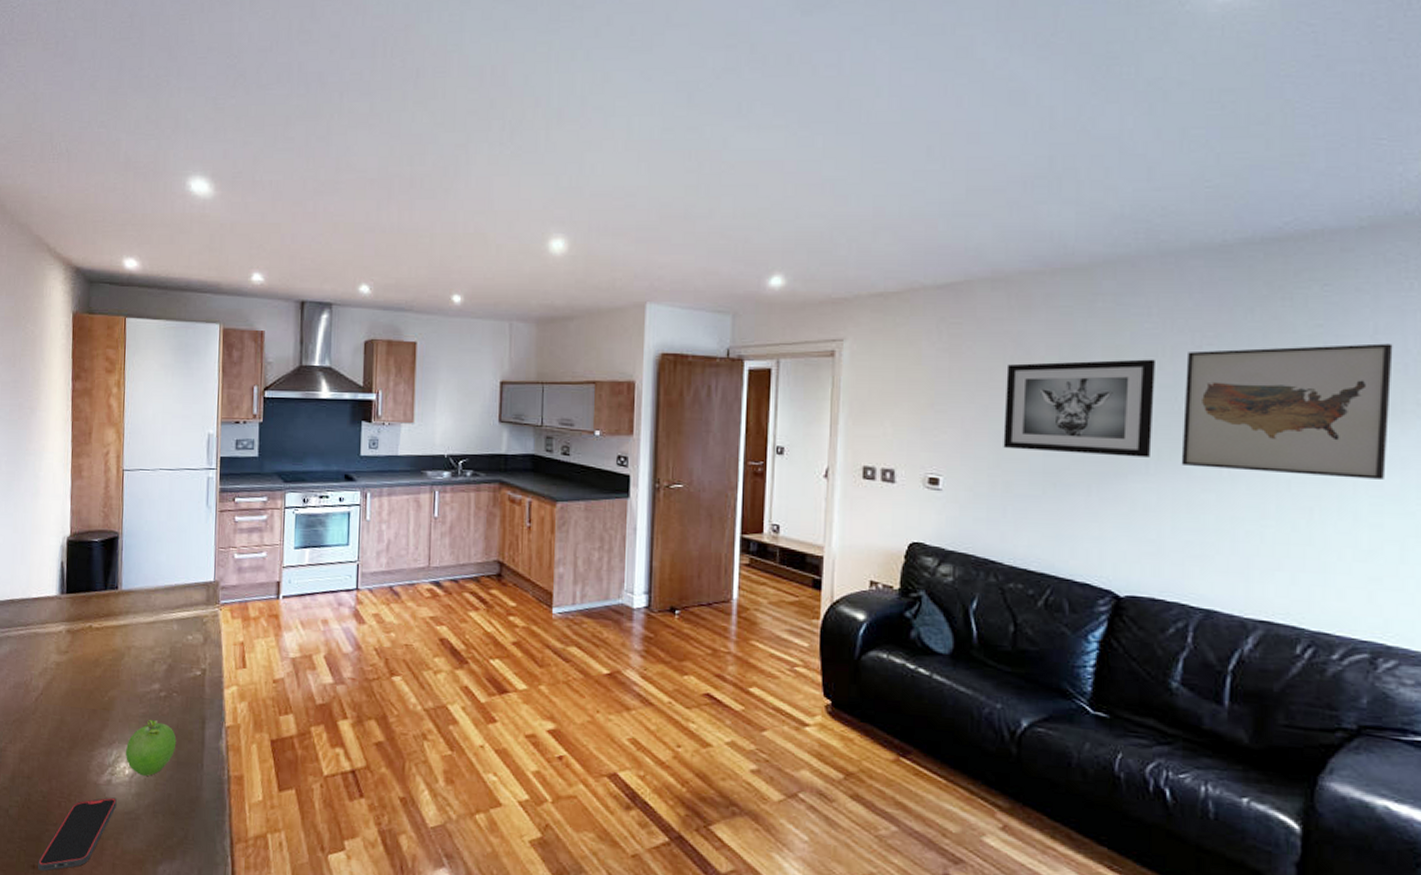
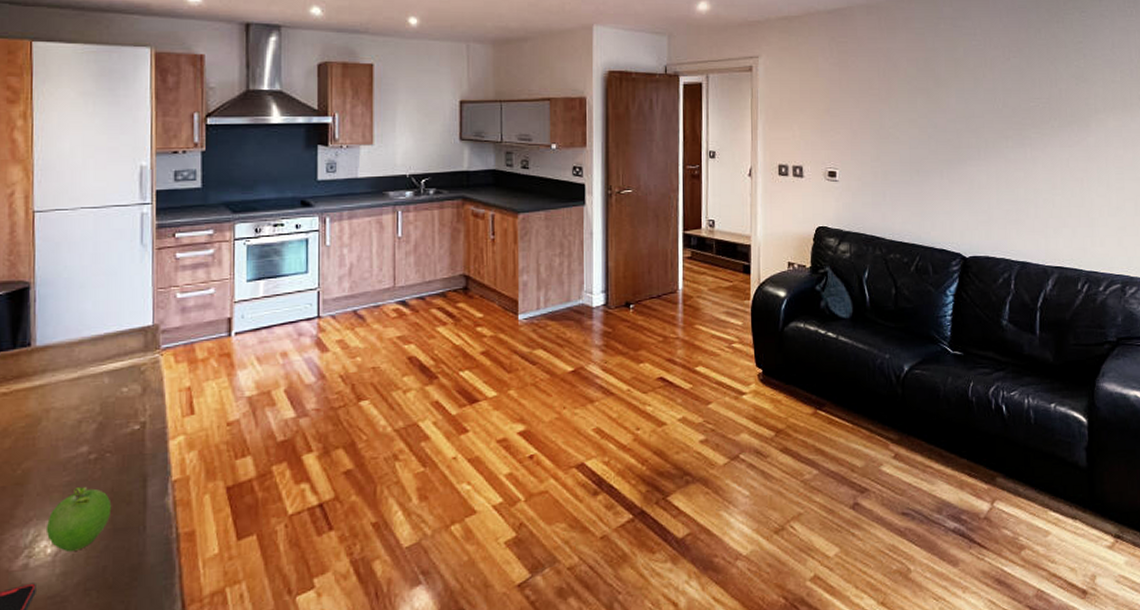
wall art: present [1003,359,1155,457] -> none [880,69,981,146]
wall art: present [1181,343,1393,479] -> none [1000,55,1124,155]

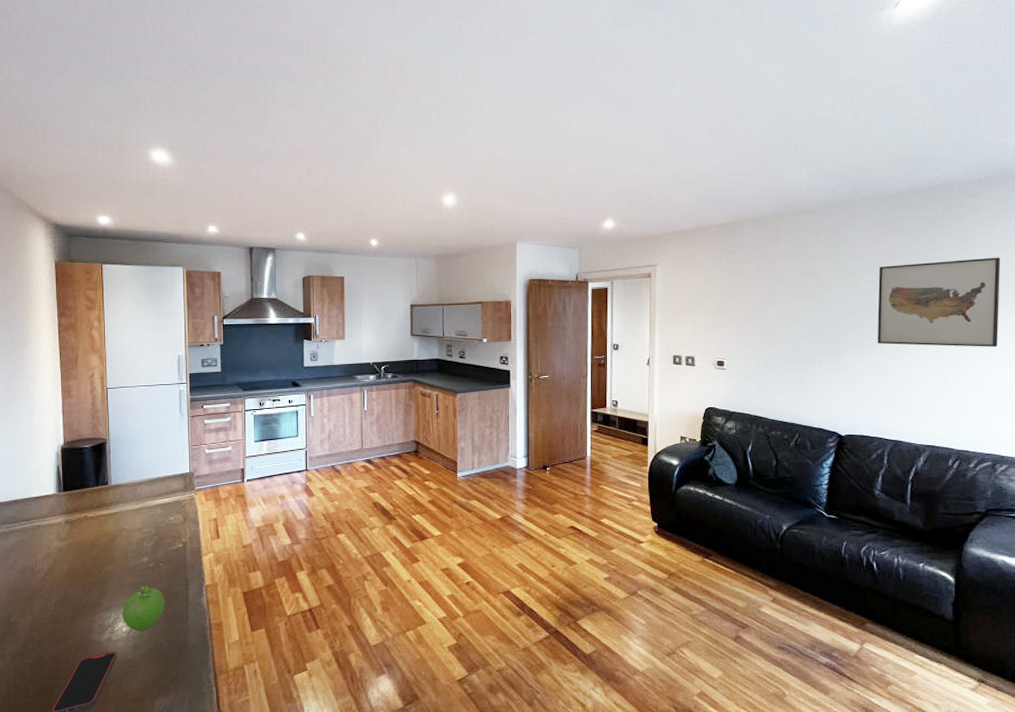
wall art: none [1000,55,1124,155] -> present [877,257,1001,347]

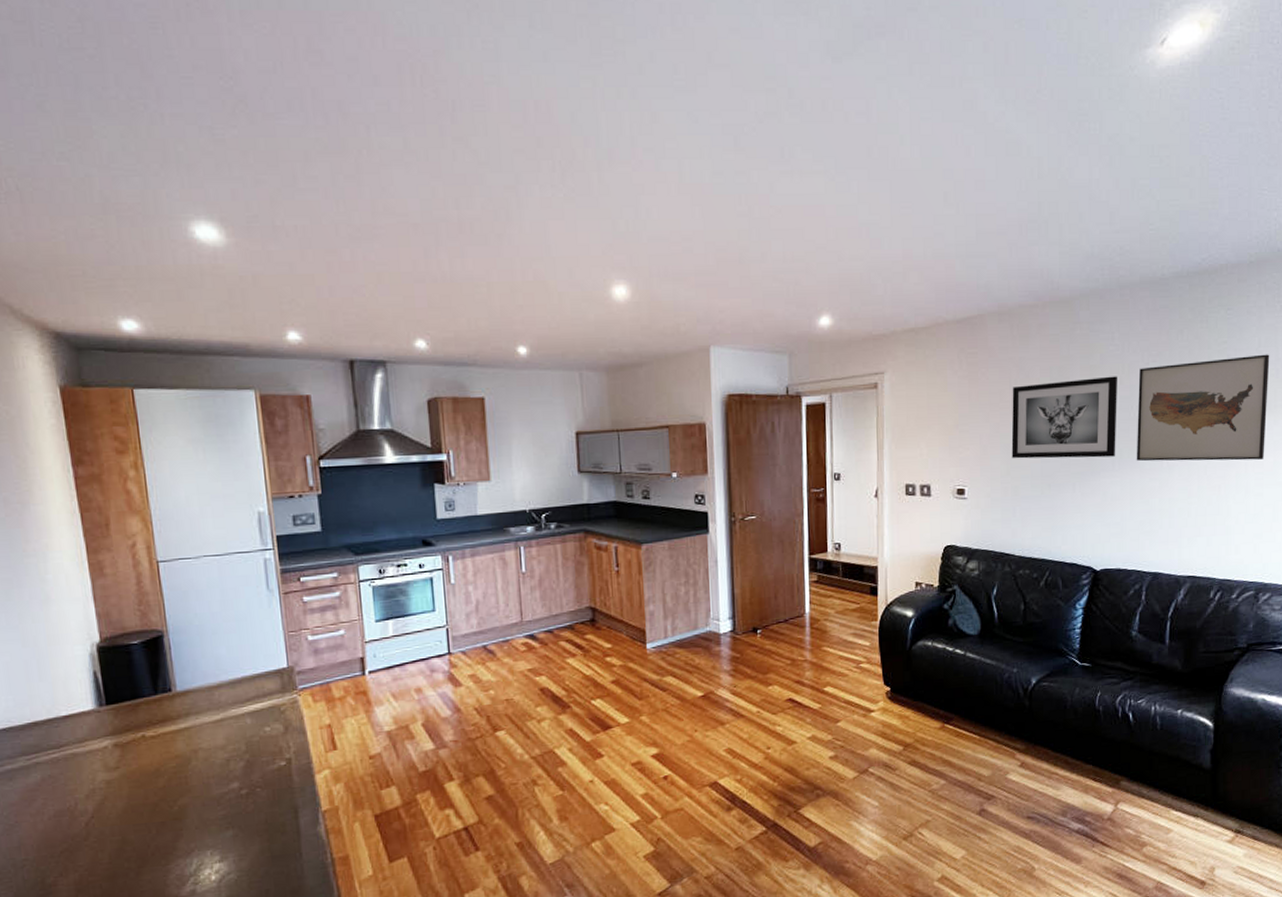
fruit: present [122,585,165,632] -> none [207,818,268,879]
wall art: none [765,272,859,340] -> present [1011,376,1117,459]

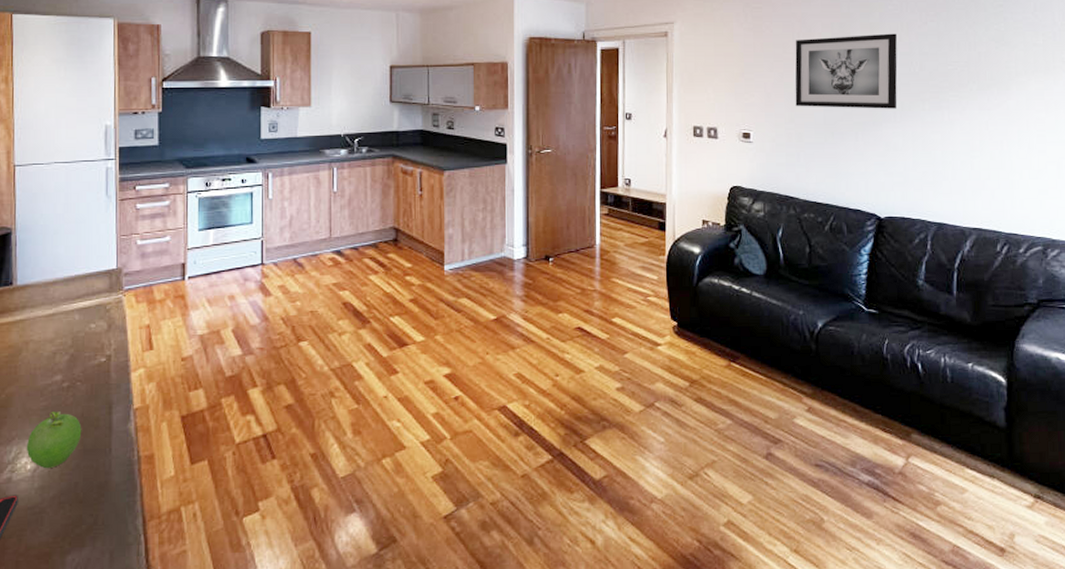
fruit: none [207,818,268,879] -> present [26,410,82,469]
wall art: present [1136,354,1270,462] -> none [917,18,1047,118]

